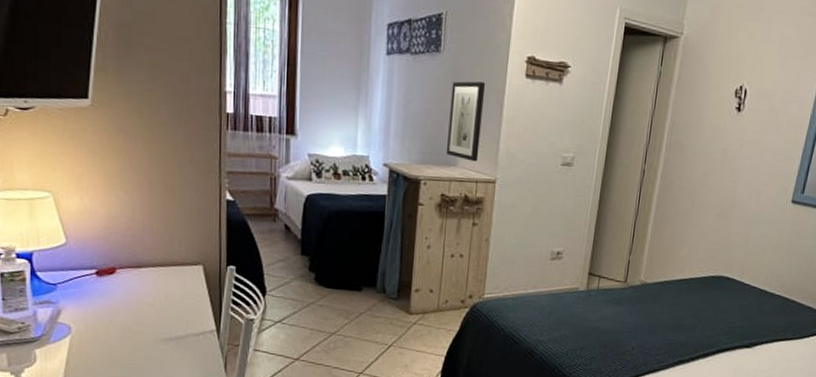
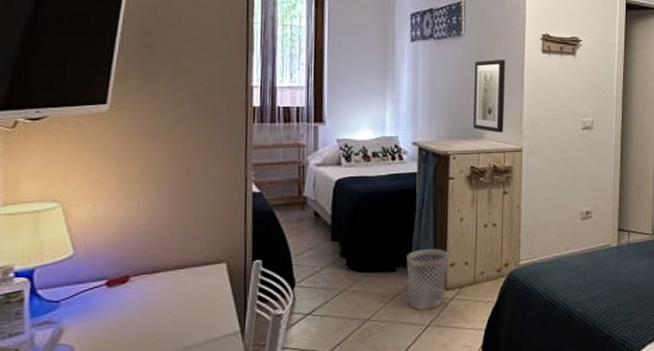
wastebasket: none [372,272,414,331] -> present [407,248,448,310]

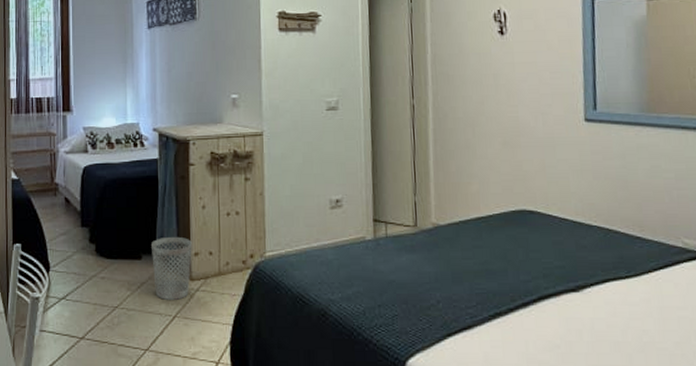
wall art: present [474,59,506,133] -> none [210,41,243,117]

